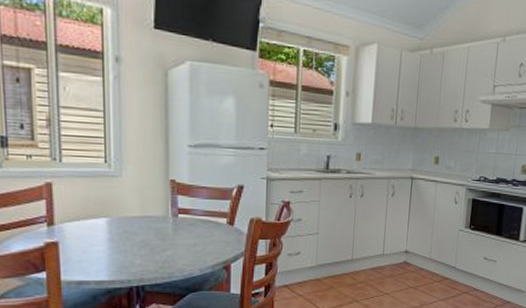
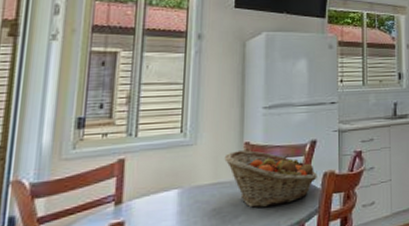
fruit basket: none [150,186,244,245] -> present [224,150,317,208]

